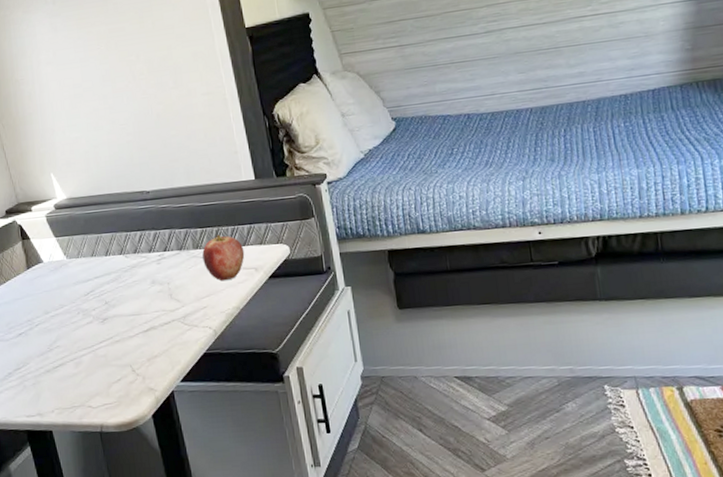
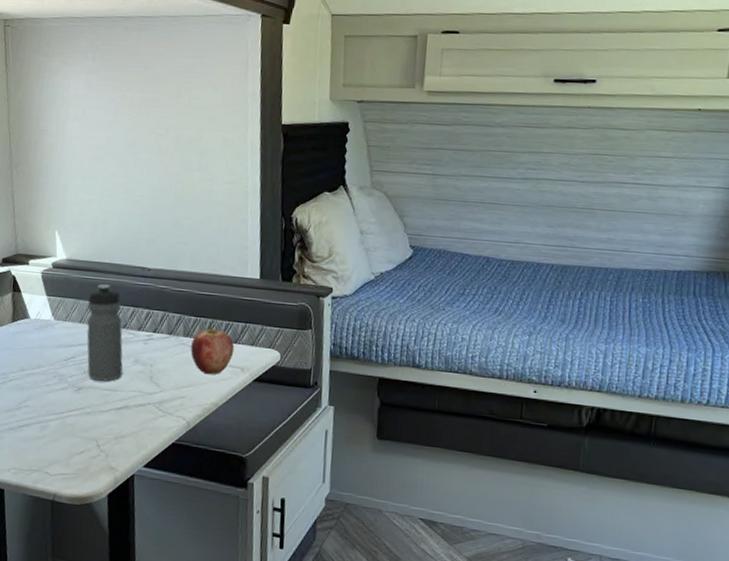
water bottle: none [94,214,143,309] -> present [86,283,123,382]

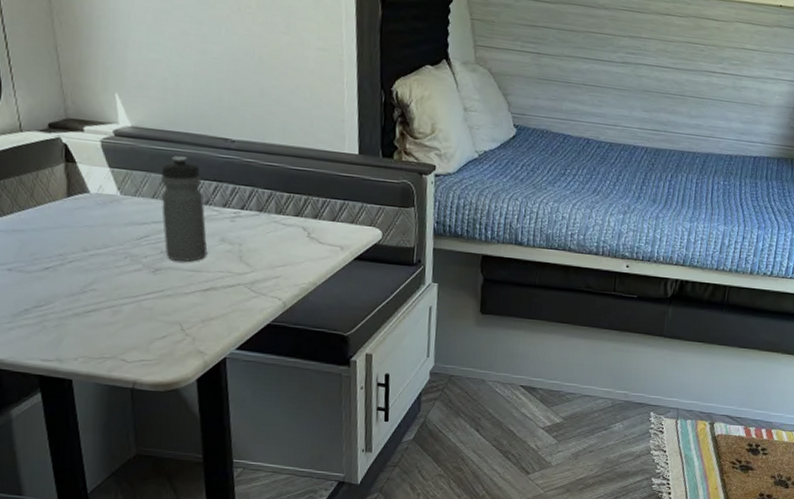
apple: present [191,326,235,375] -> none [284,203,333,254]

